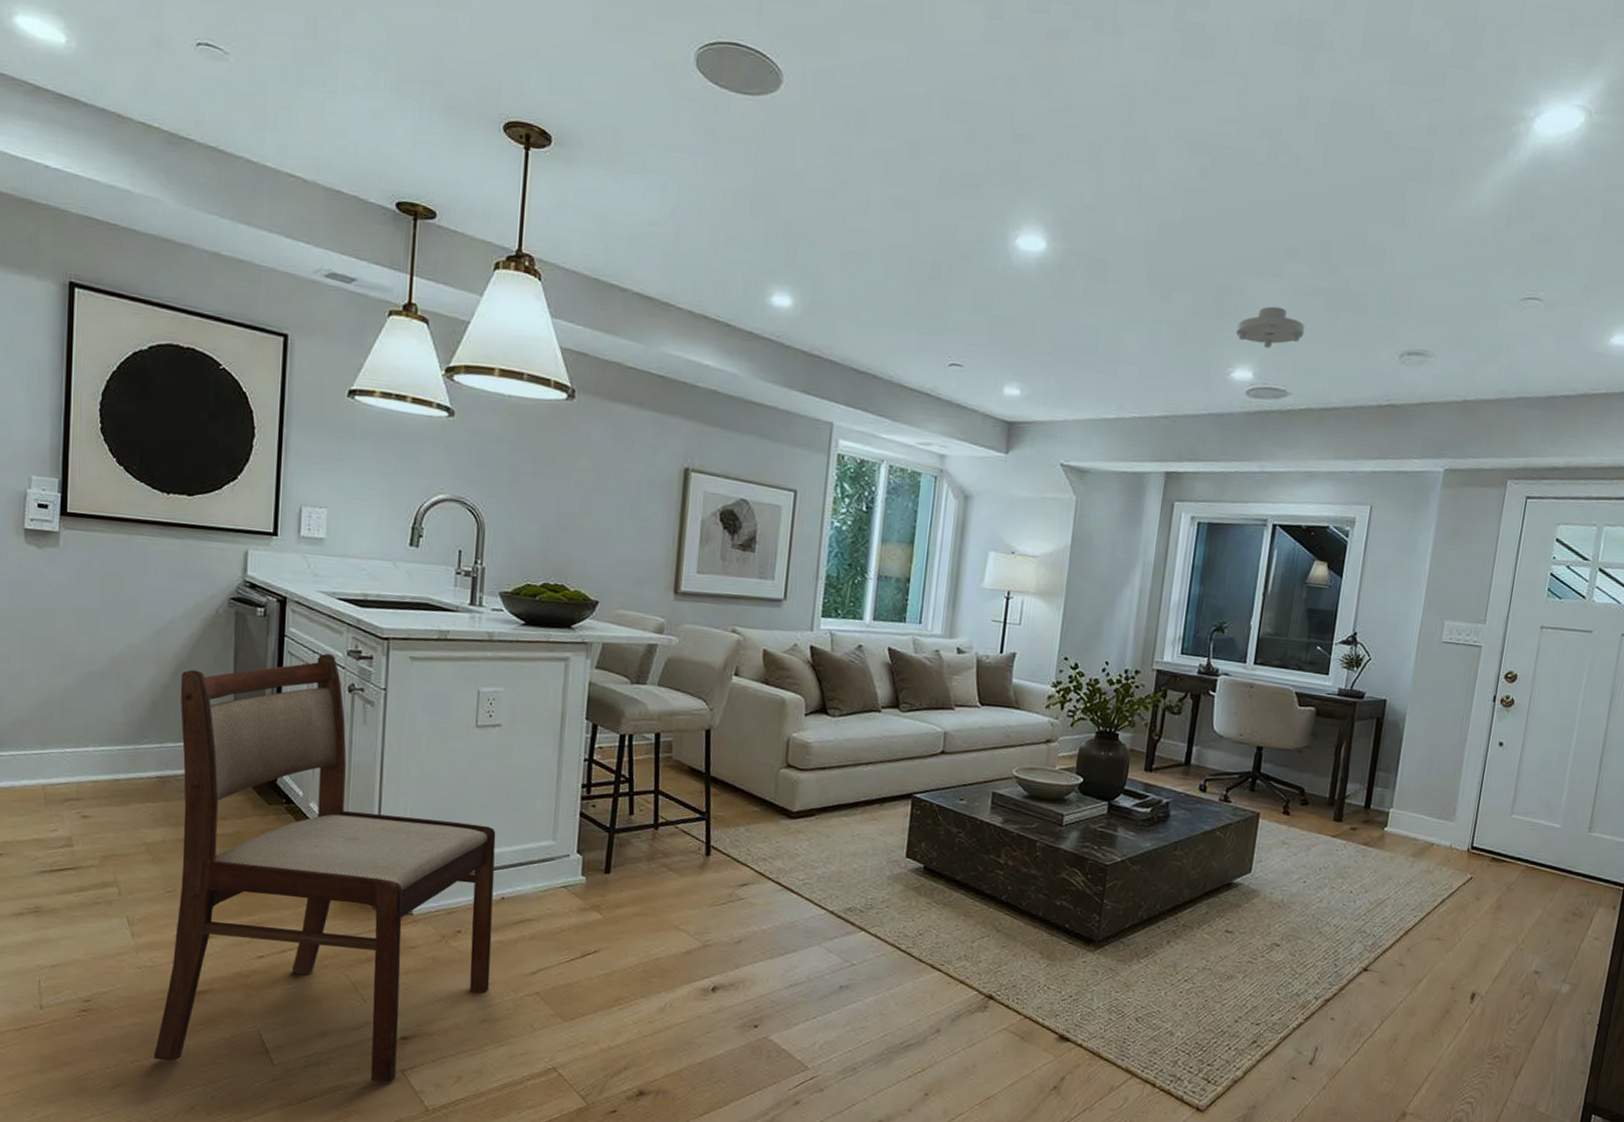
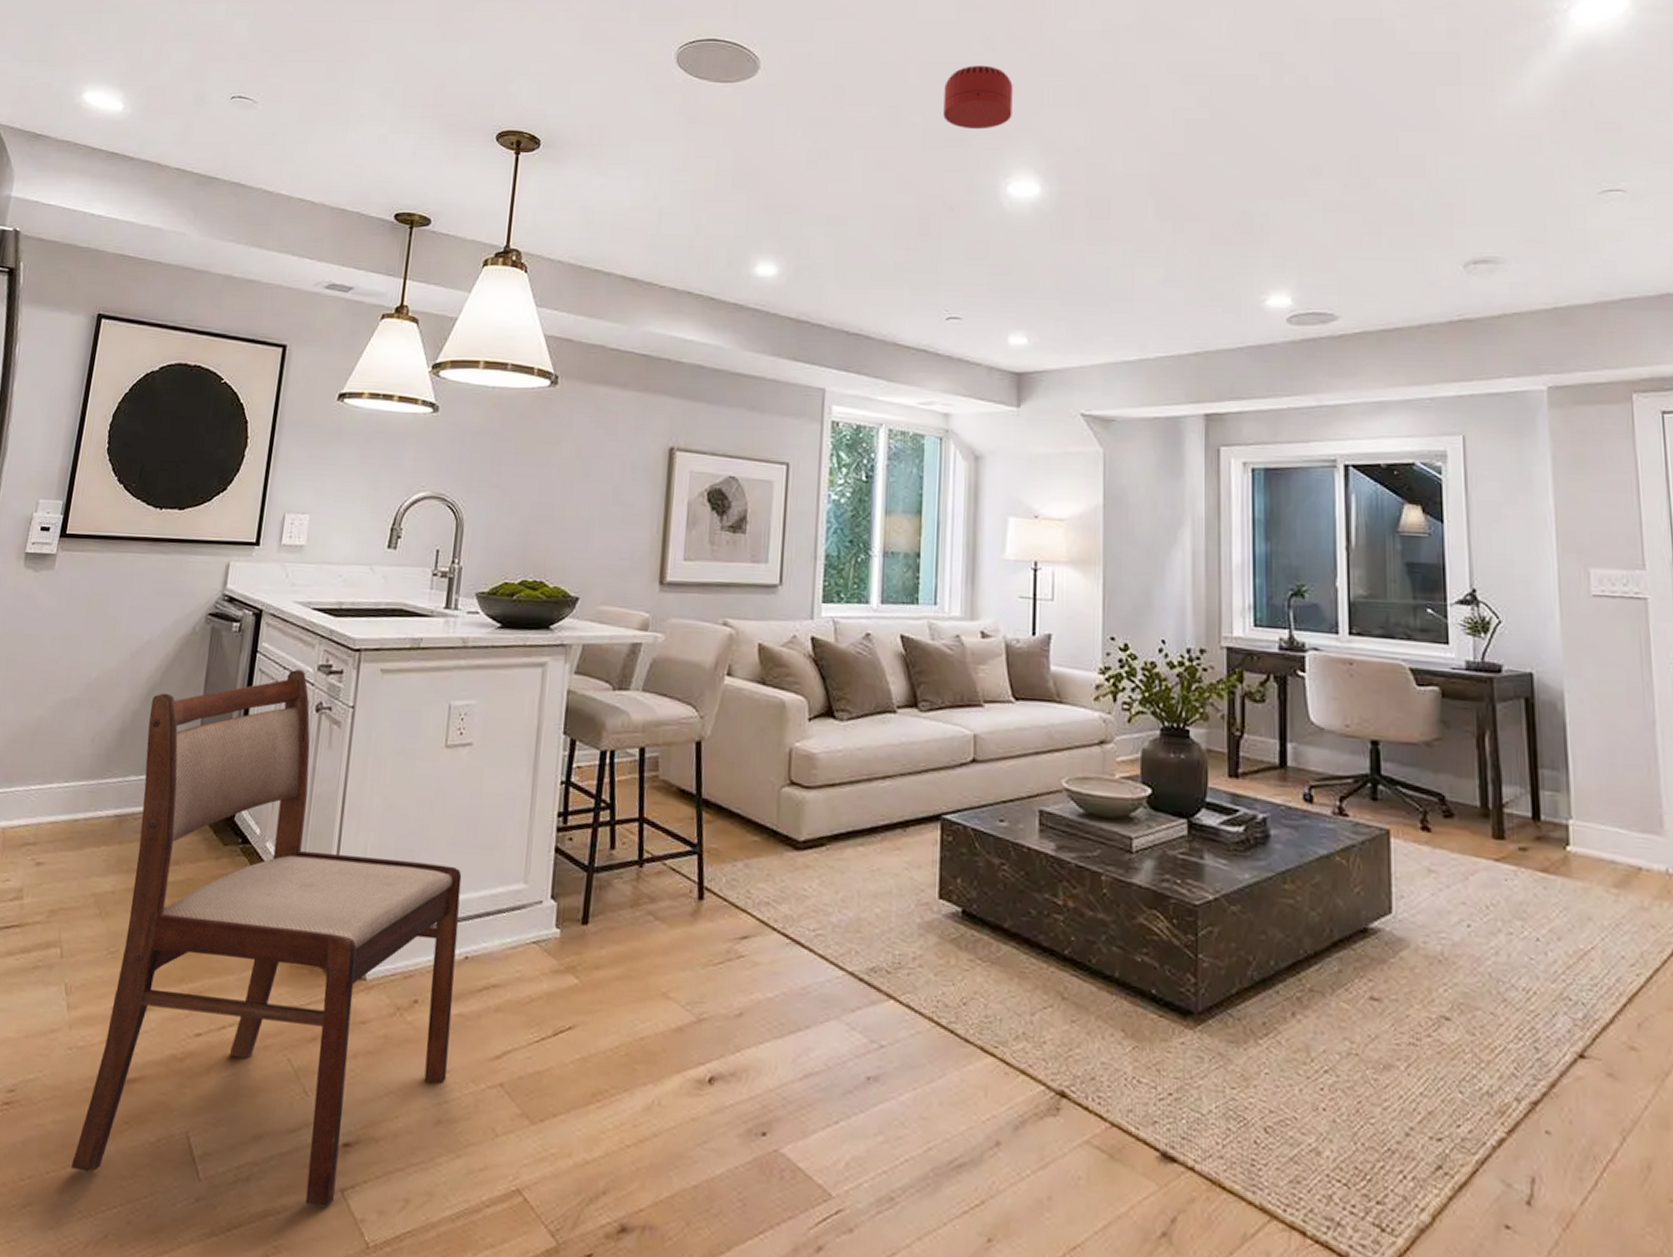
smoke detector: none [961,106,1031,177] -> present [943,65,1013,130]
ceiling light: present [1236,306,1305,349] -> none [1265,226,1345,271]

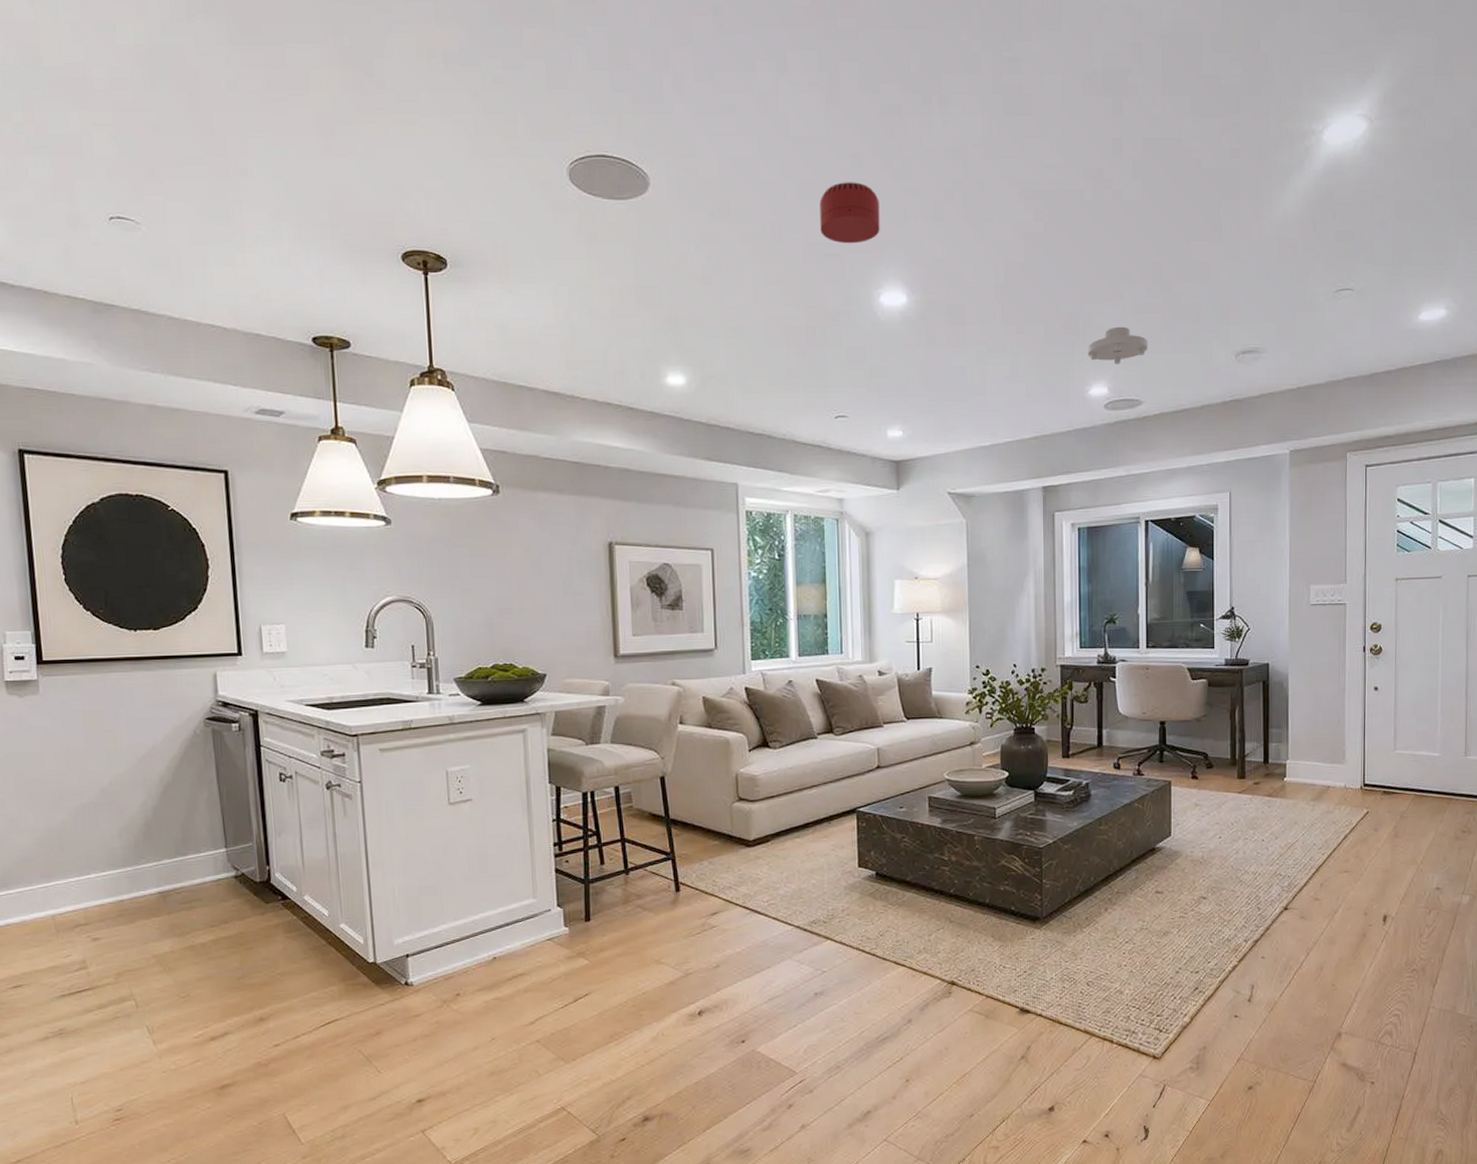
dining chair: present [71,668,462,1207] -> none [168,756,493,1155]
ceiling light: none [1265,226,1345,271] -> present [1088,326,1148,364]

